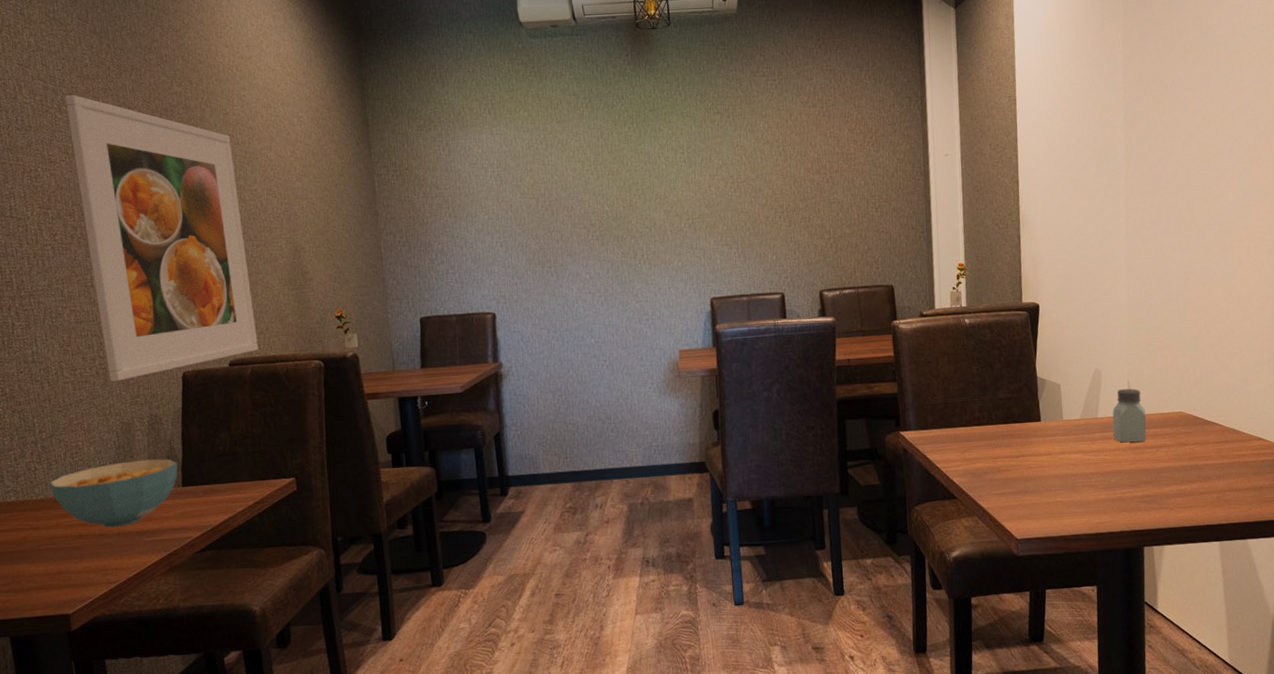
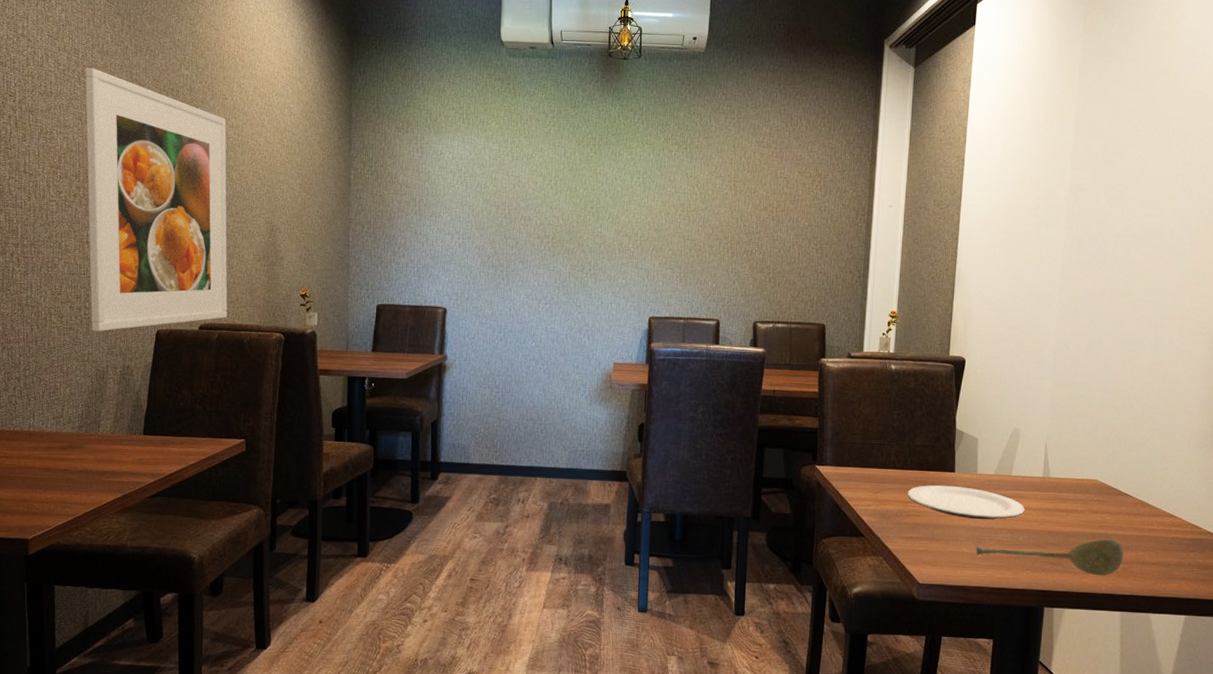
cereal bowl: present [49,459,178,528] -> none [26,405,142,465]
plate: none [995,435,1115,467] -> present [907,485,1025,520]
soupspoon: none [1070,469,1217,509] -> present [976,538,1124,576]
saltshaker: present [1112,388,1147,443] -> none [1024,450,1060,504]

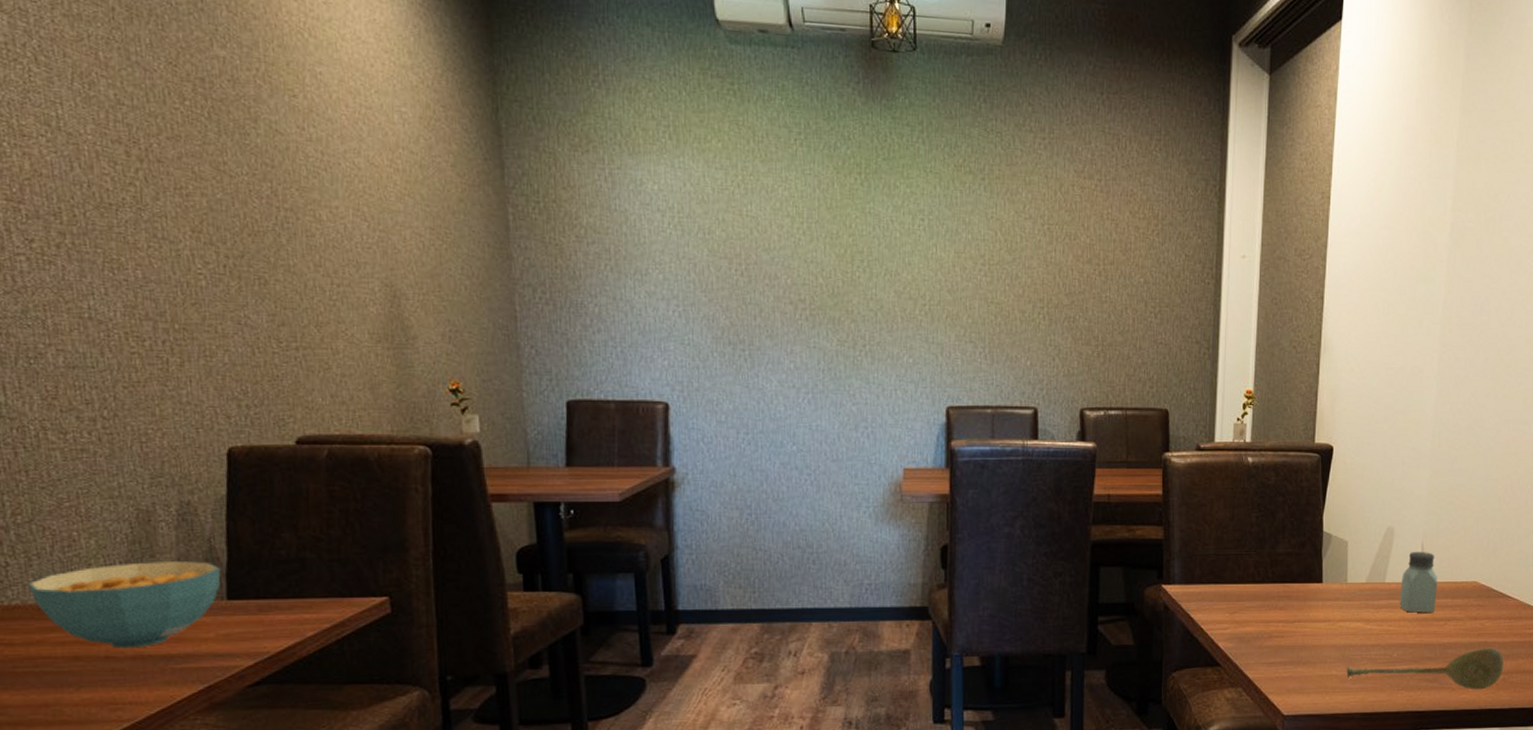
cereal bowl: none [26,405,142,465] -> present [28,561,221,649]
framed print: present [84,67,228,331] -> none [43,40,338,452]
plate: present [907,485,1025,520] -> none [1269,598,1400,636]
saltshaker: none [1024,450,1060,504] -> present [1399,551,1438,613]

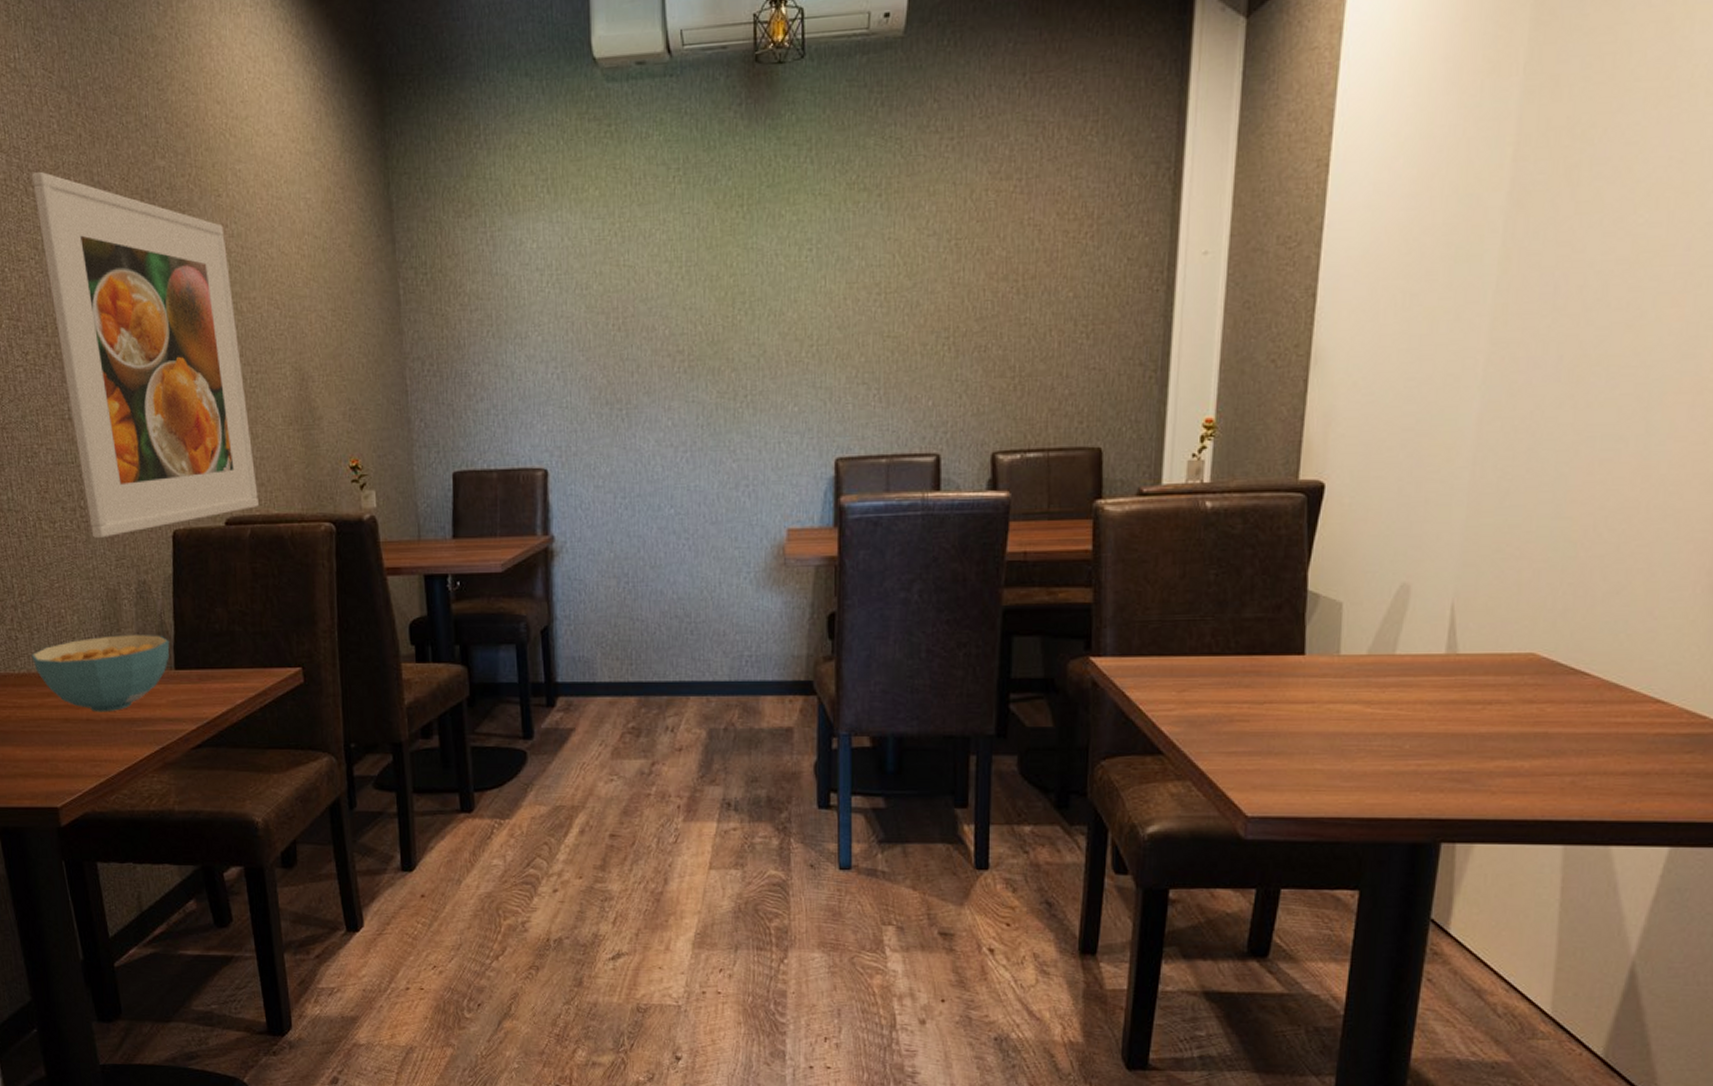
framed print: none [43,40,338,452] -> present [31,171,259,538]
soupspoon: present [1346,647,1504,690] -> none [1335,740,1574,795]
saltshaker: present [1399,551,1438,613] -> none [1415,614,1474,693]

